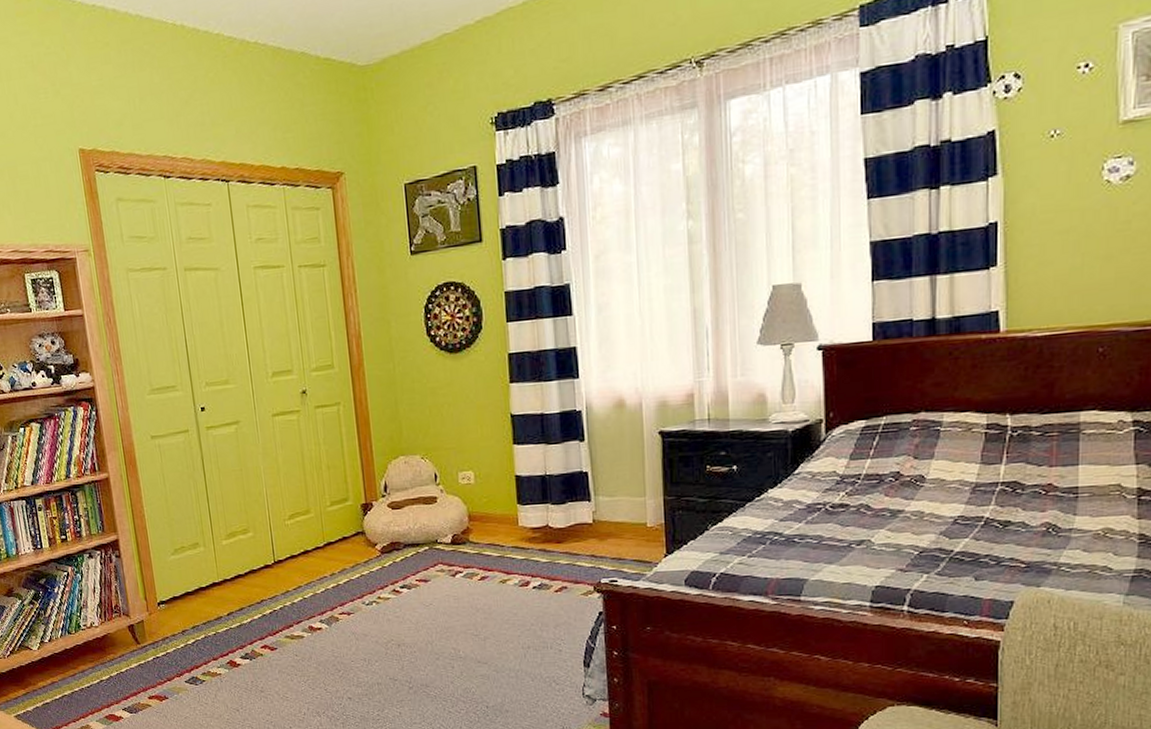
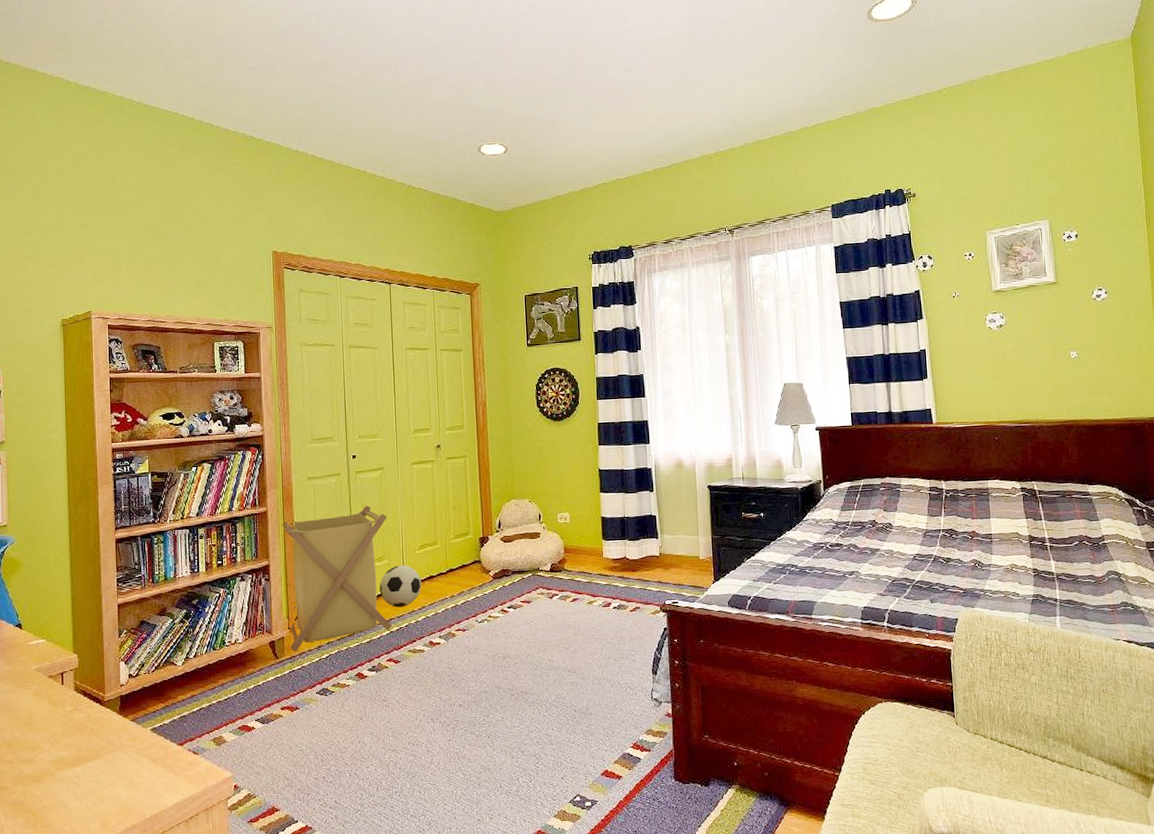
laundry basket: none [126,467,264,636] -> present [281,505,392,651]
soccer ball: none [245,538,296,588] -> present [379,565,422,608]

